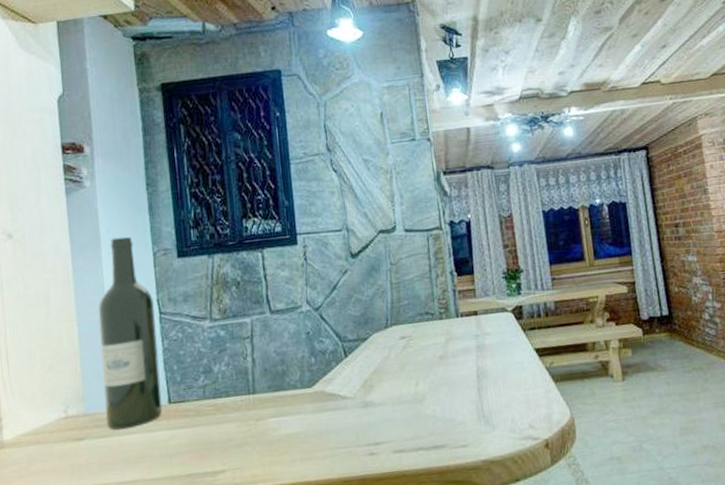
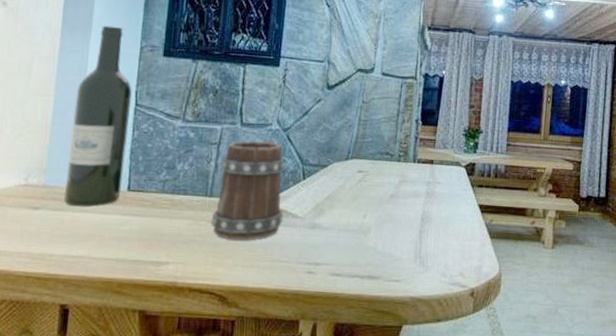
beer mug: none [258,321,333,435] -> present [211,138,285,240]

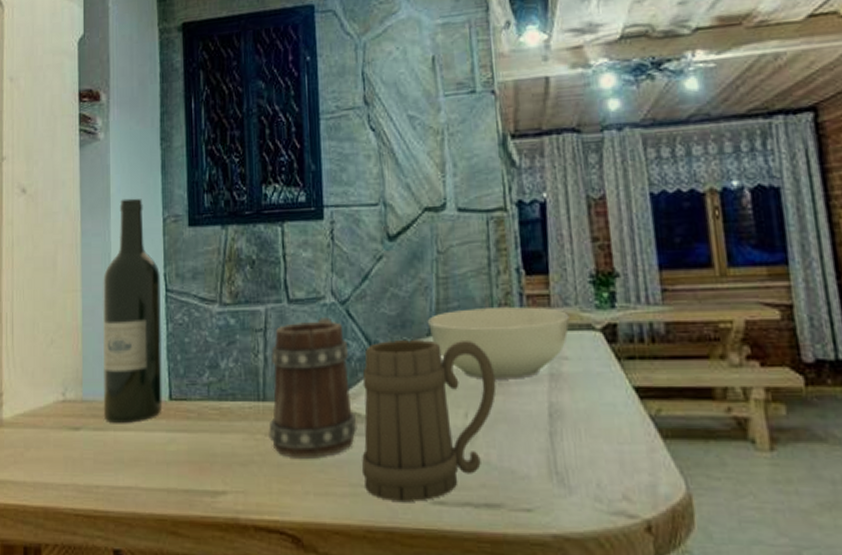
beer mug: none [281,160,390,274] -> present [361,339,496,502]
bowl: none [347,144,446,195] -> present [427,307,570,380]

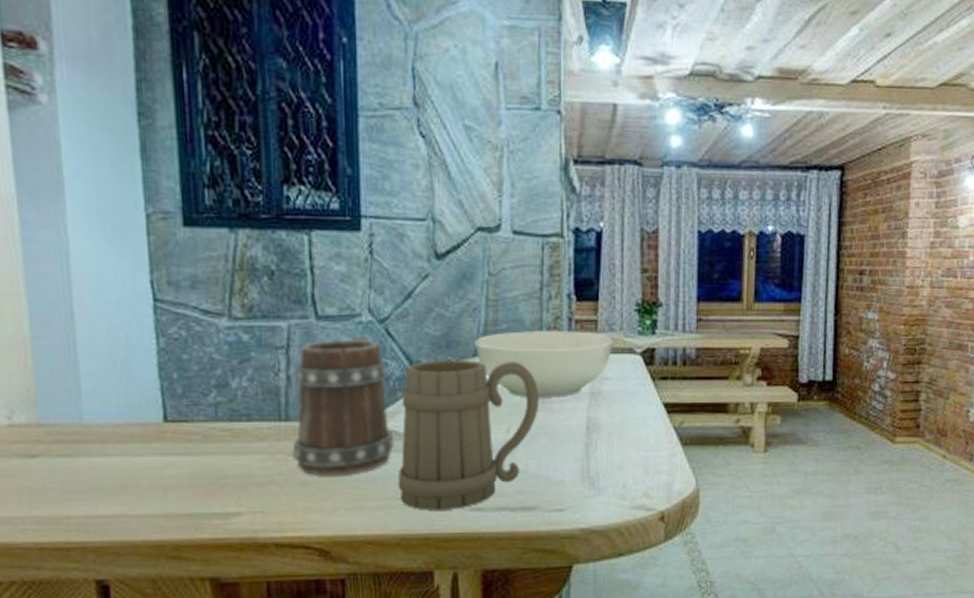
wine bottle: present [102,198,163,423] -> none [59,185,155,448]

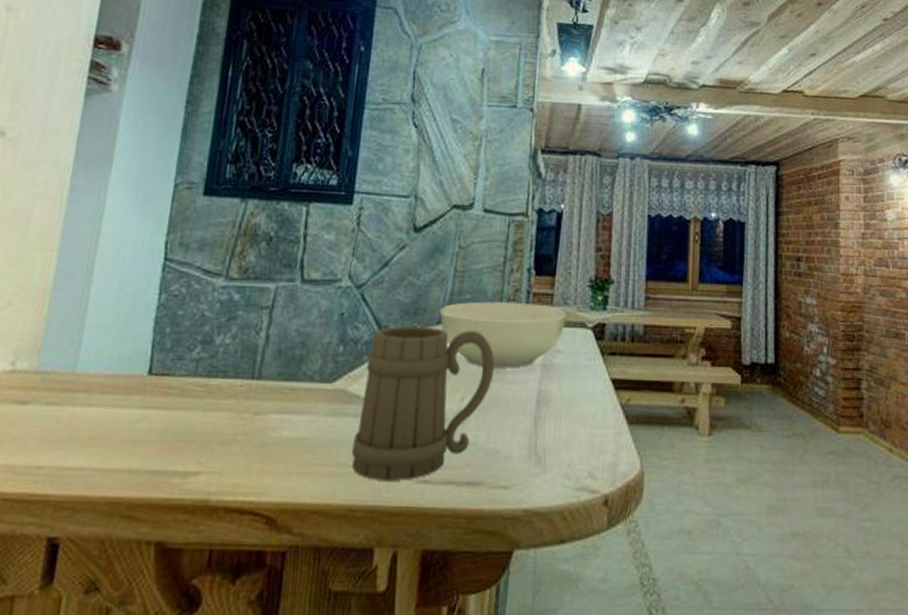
beer mug: present [292,334,395,476] -> none [258,298,358,438]

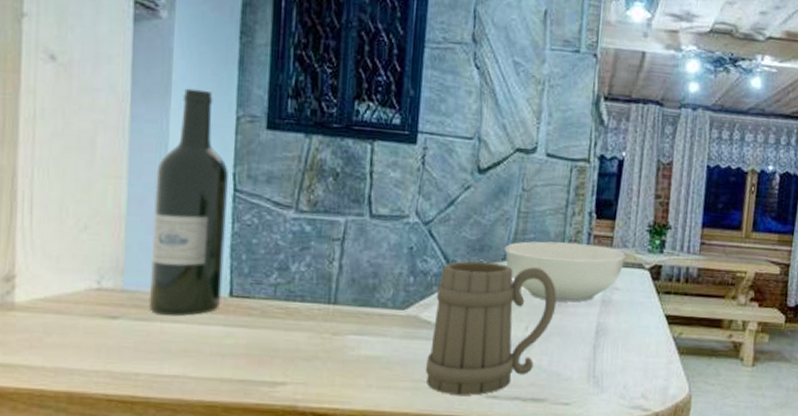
wine bottle: none [61,158,161,398] -> present [148,88,228,315]

